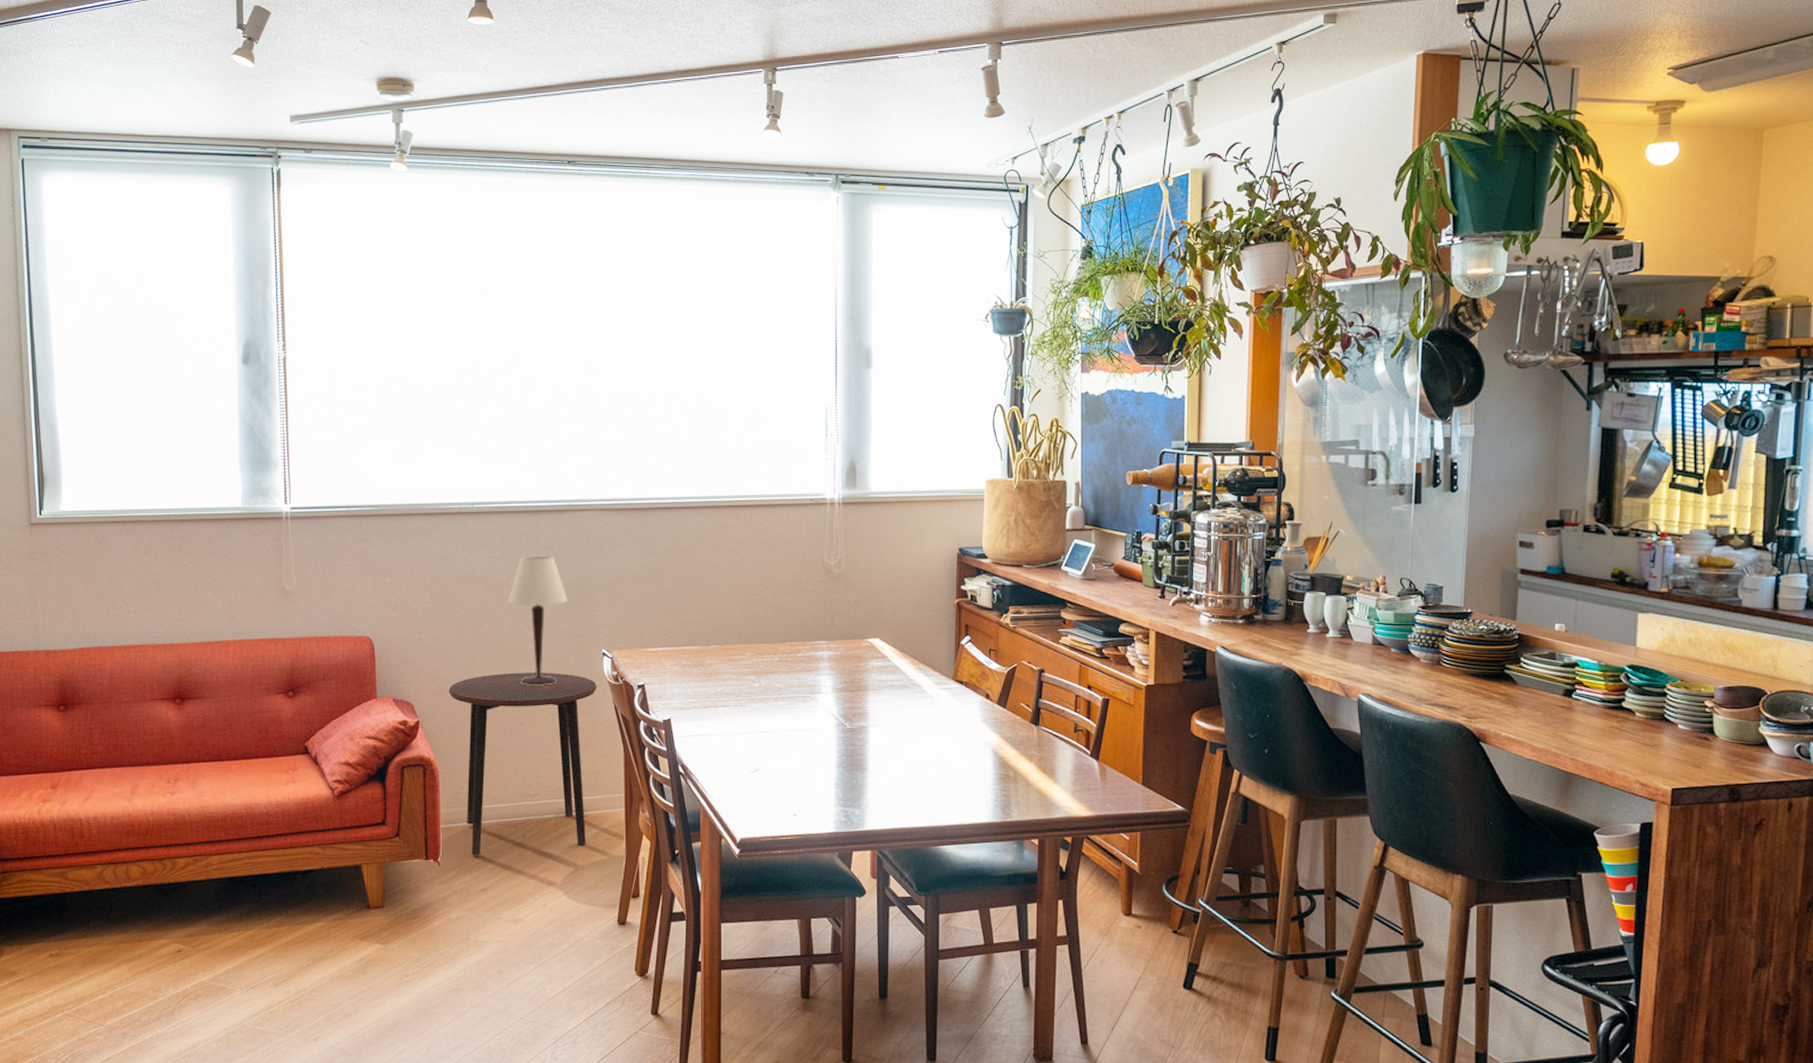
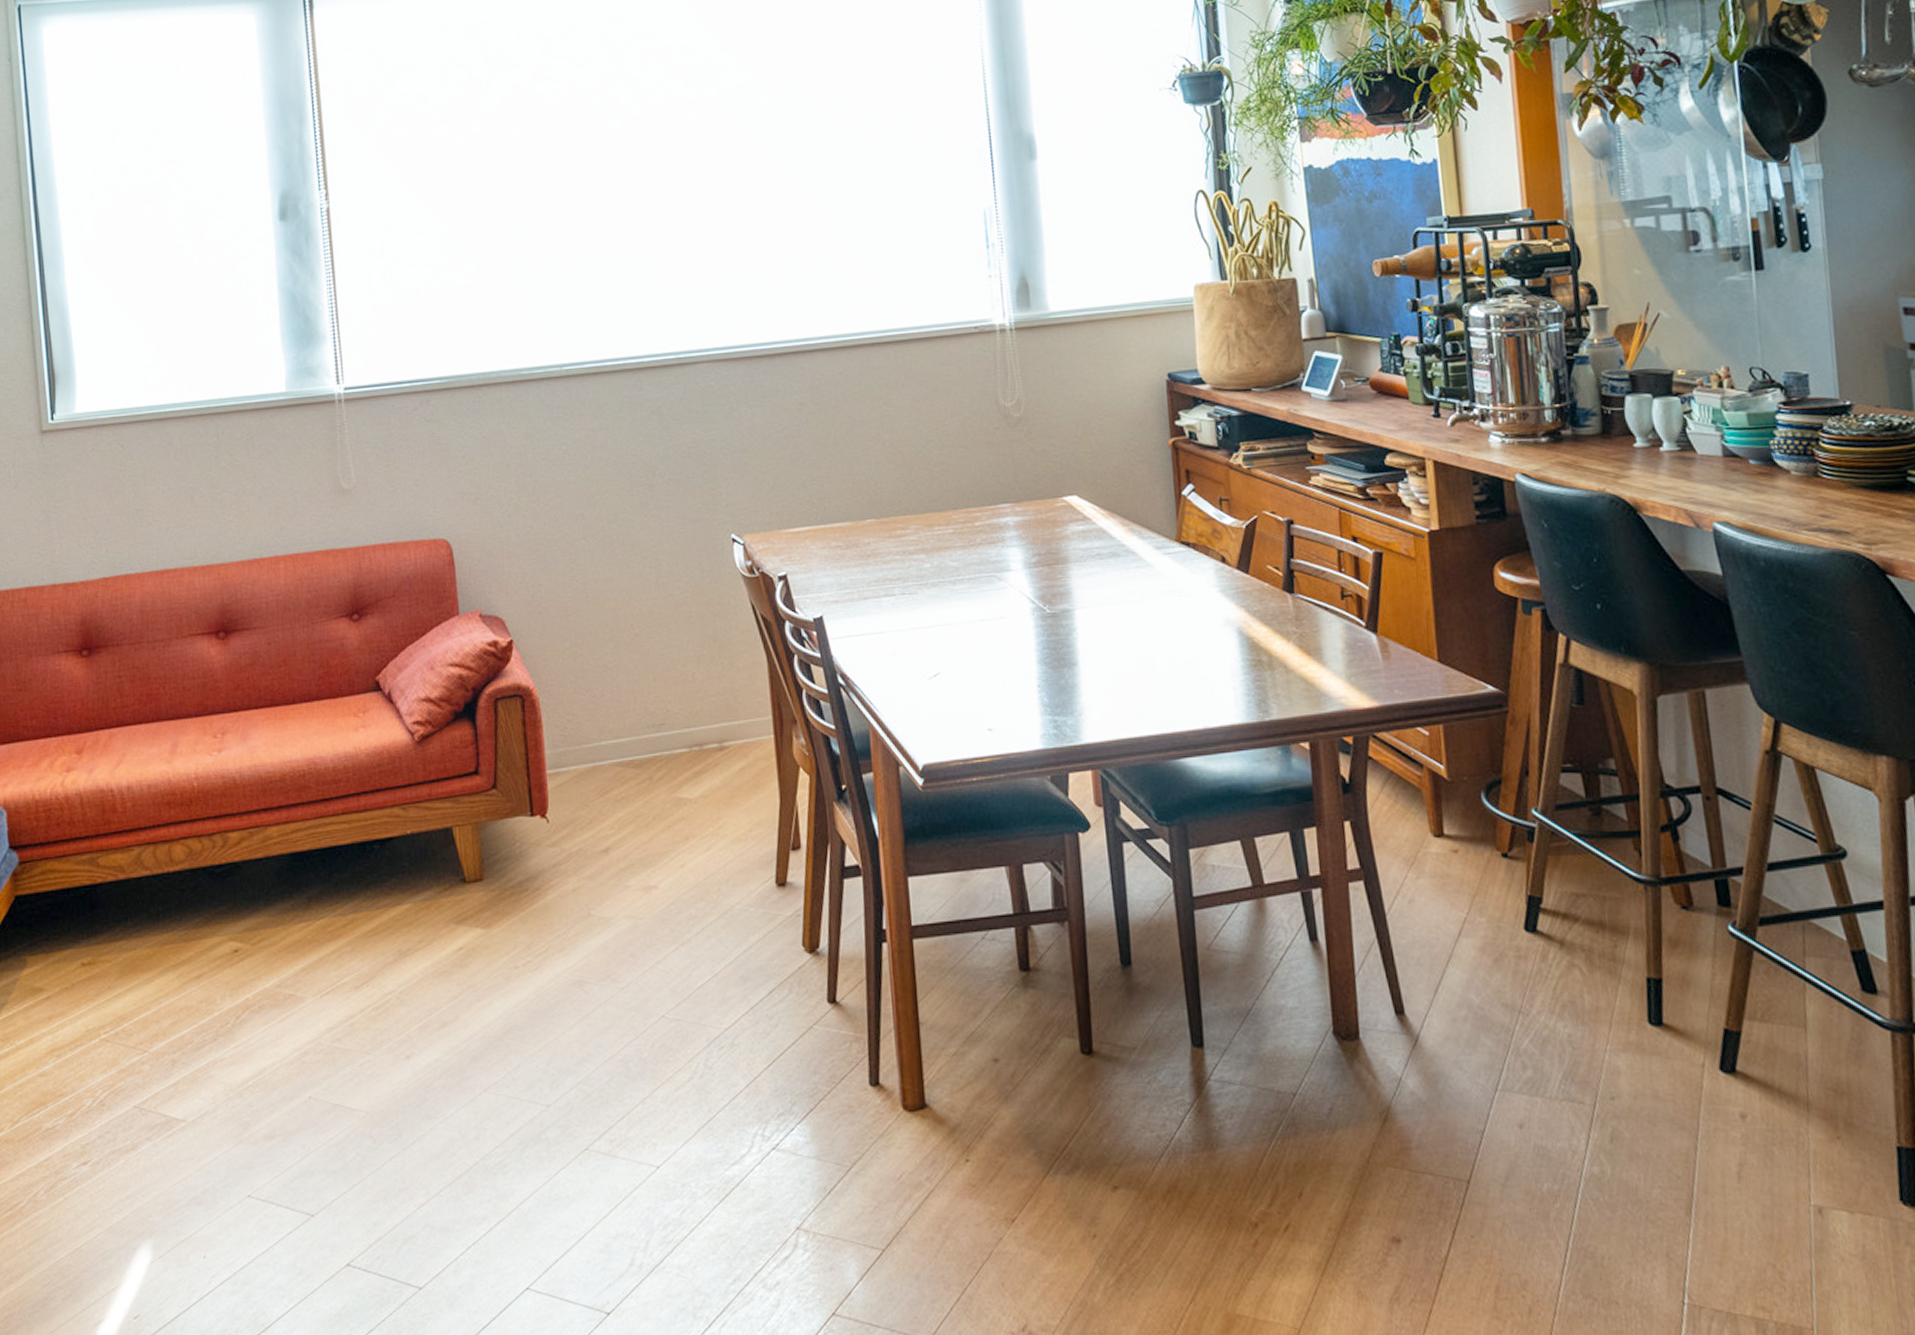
side table: present [448,672,597,856] -> none [546,568,729,808]
table lamp: present [508,555,568,686] -> none [611,422,685,586]

